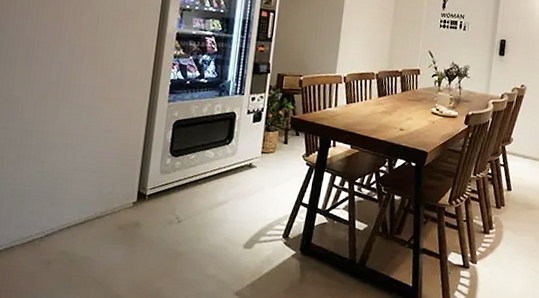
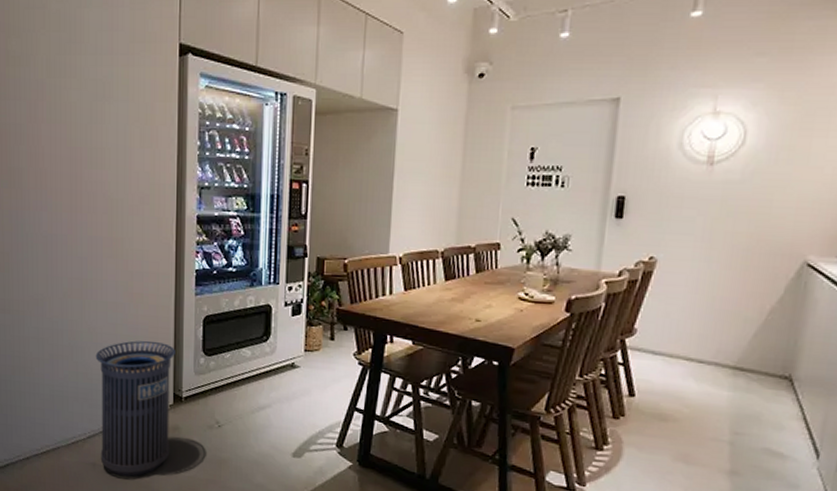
recycling bin: none [56,142,144,274] -> present [95,340,175,477]

